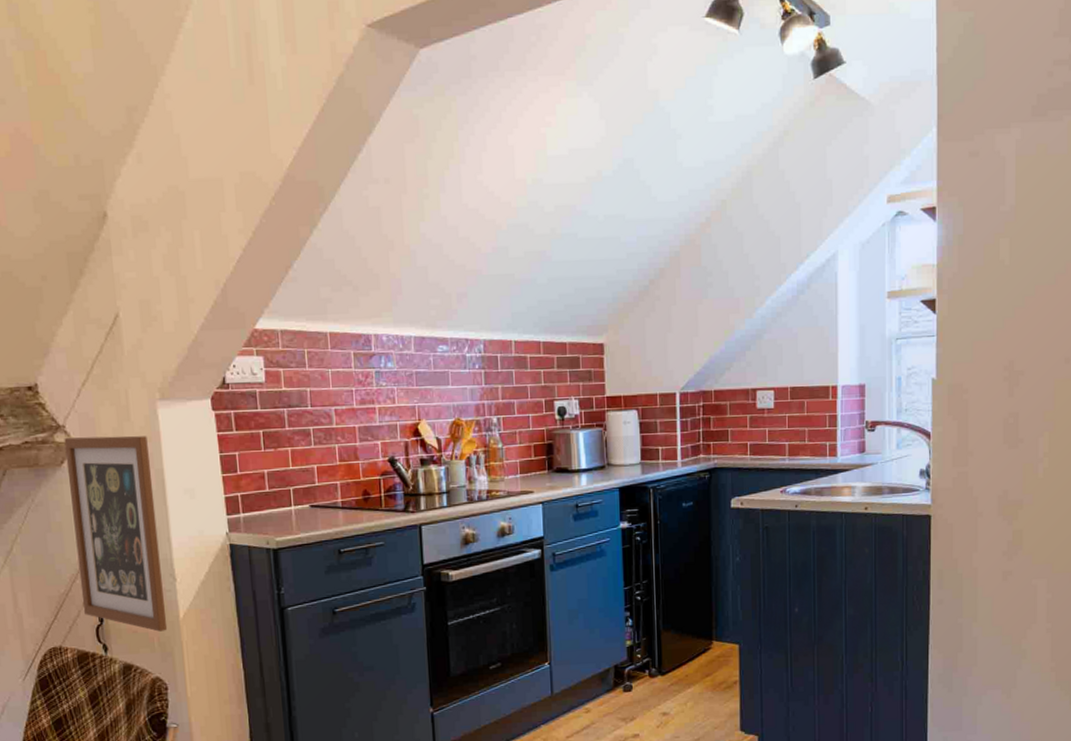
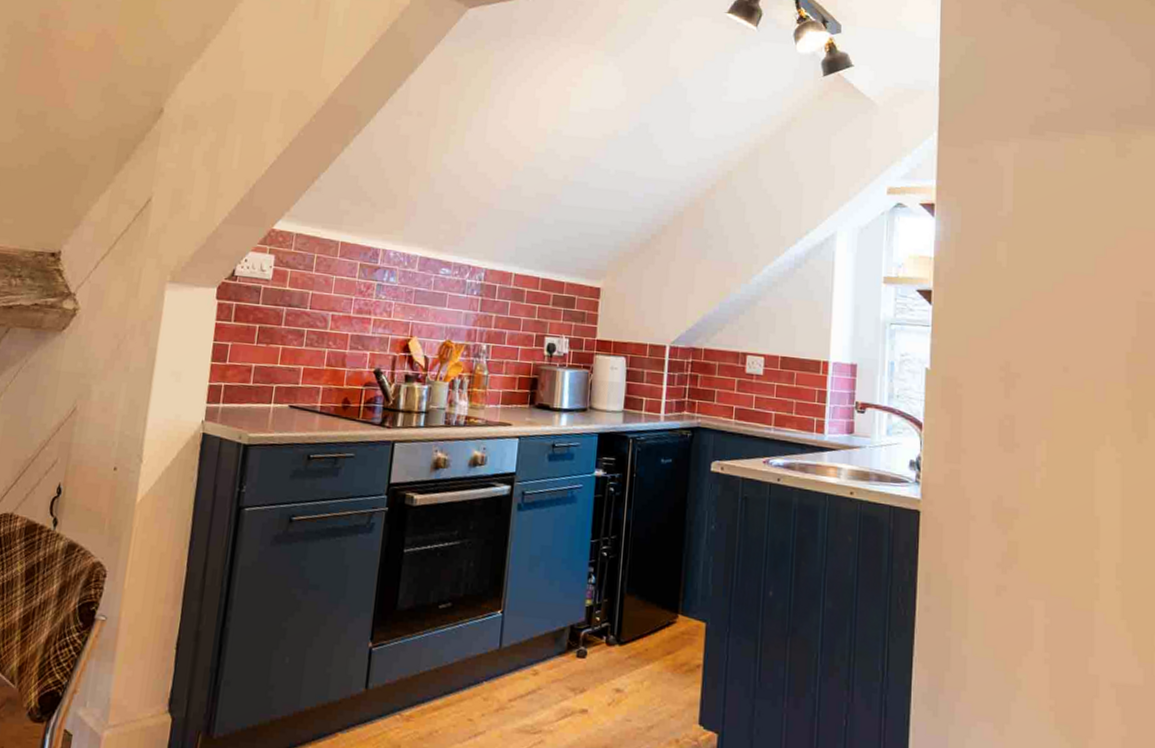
wall art: present [64,435,168,632] -> none [44,305,149,514]

